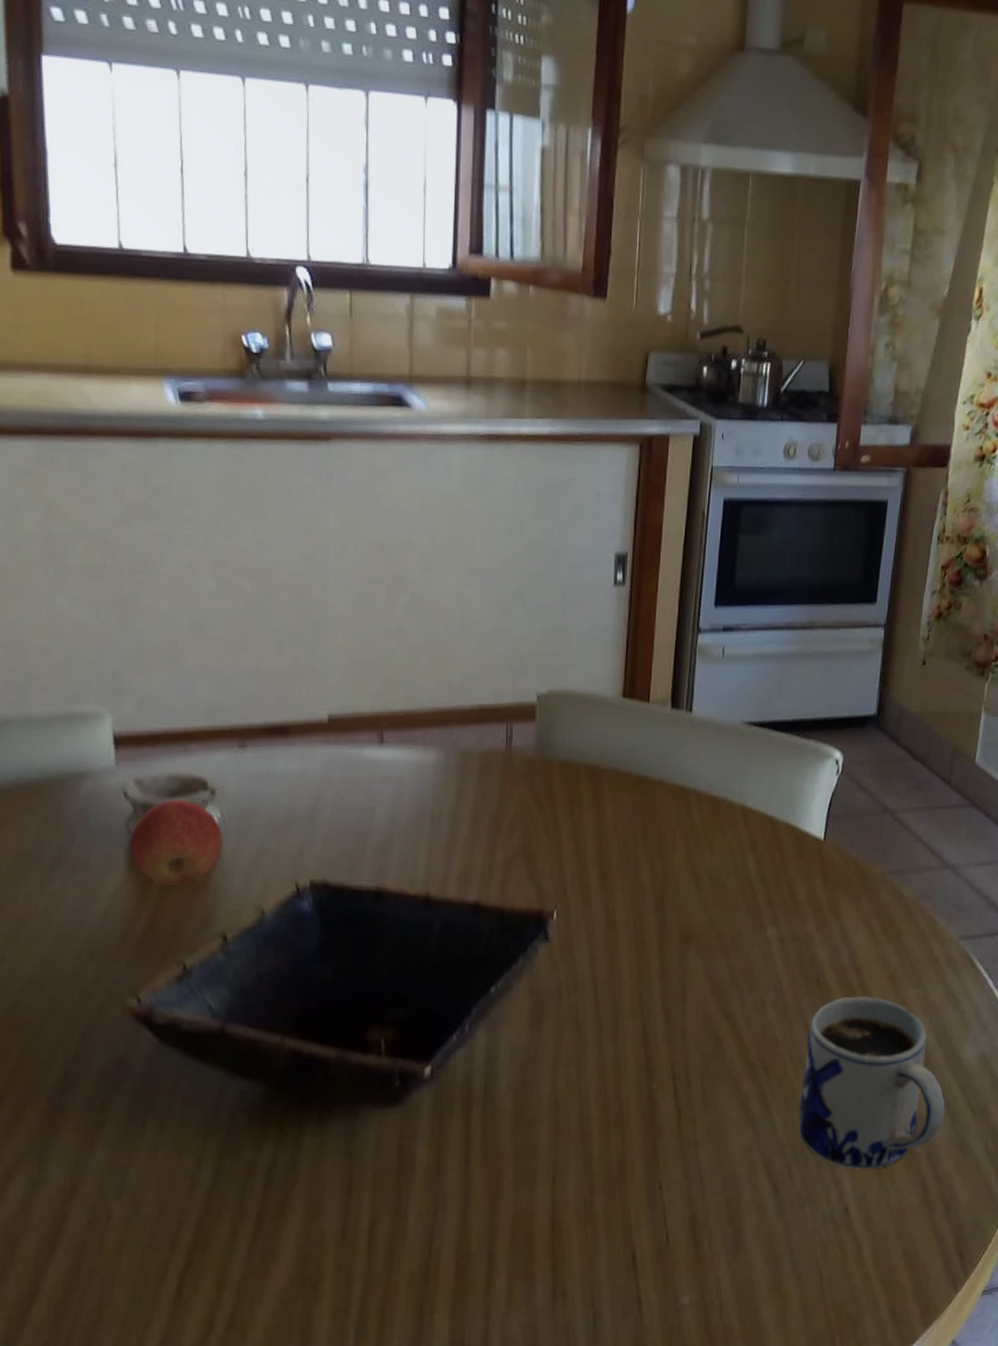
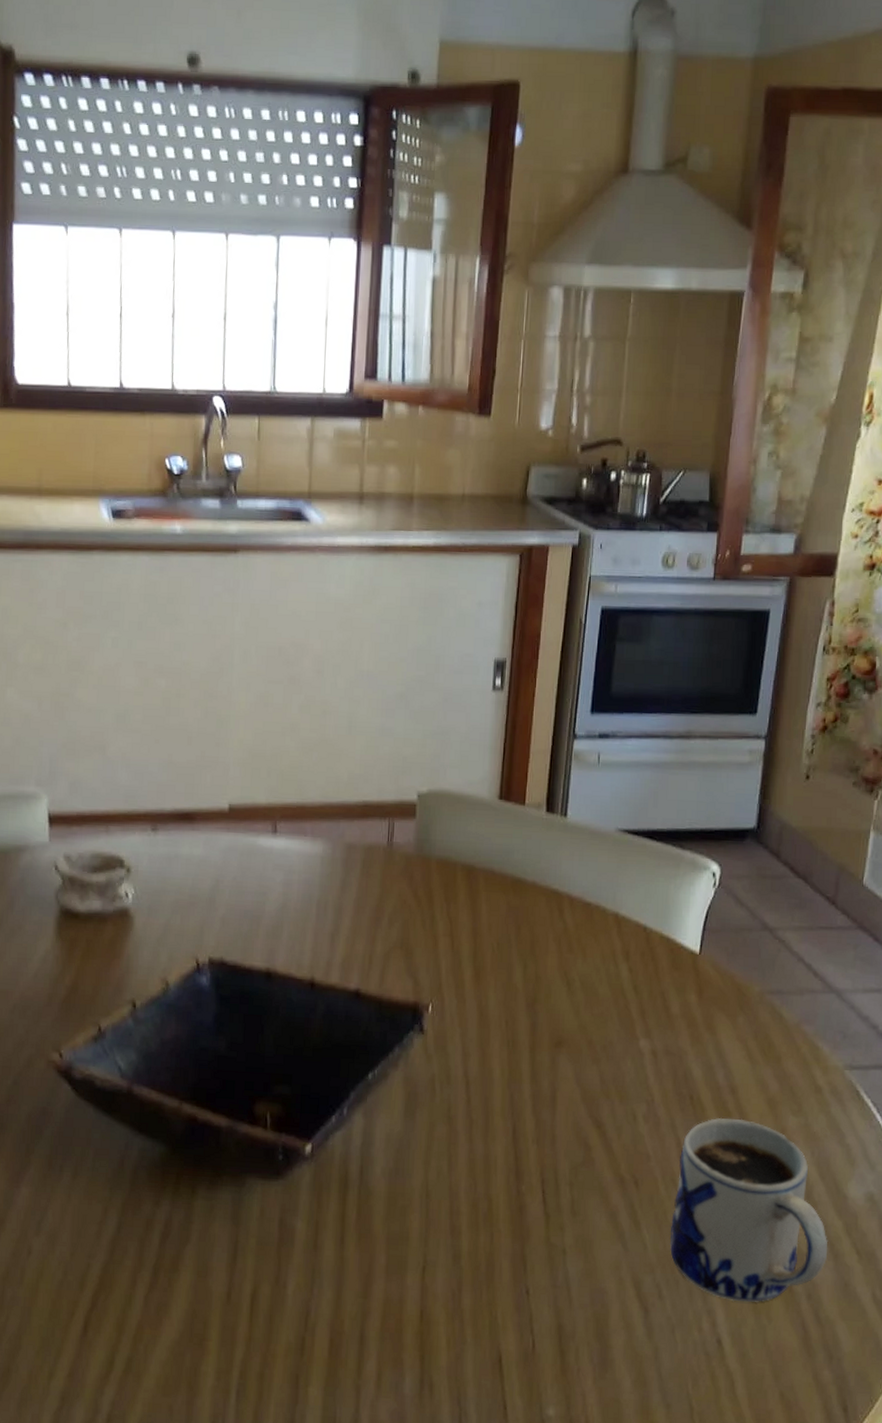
apple: present [130,799,223,885] -> none [58,874,136,953]

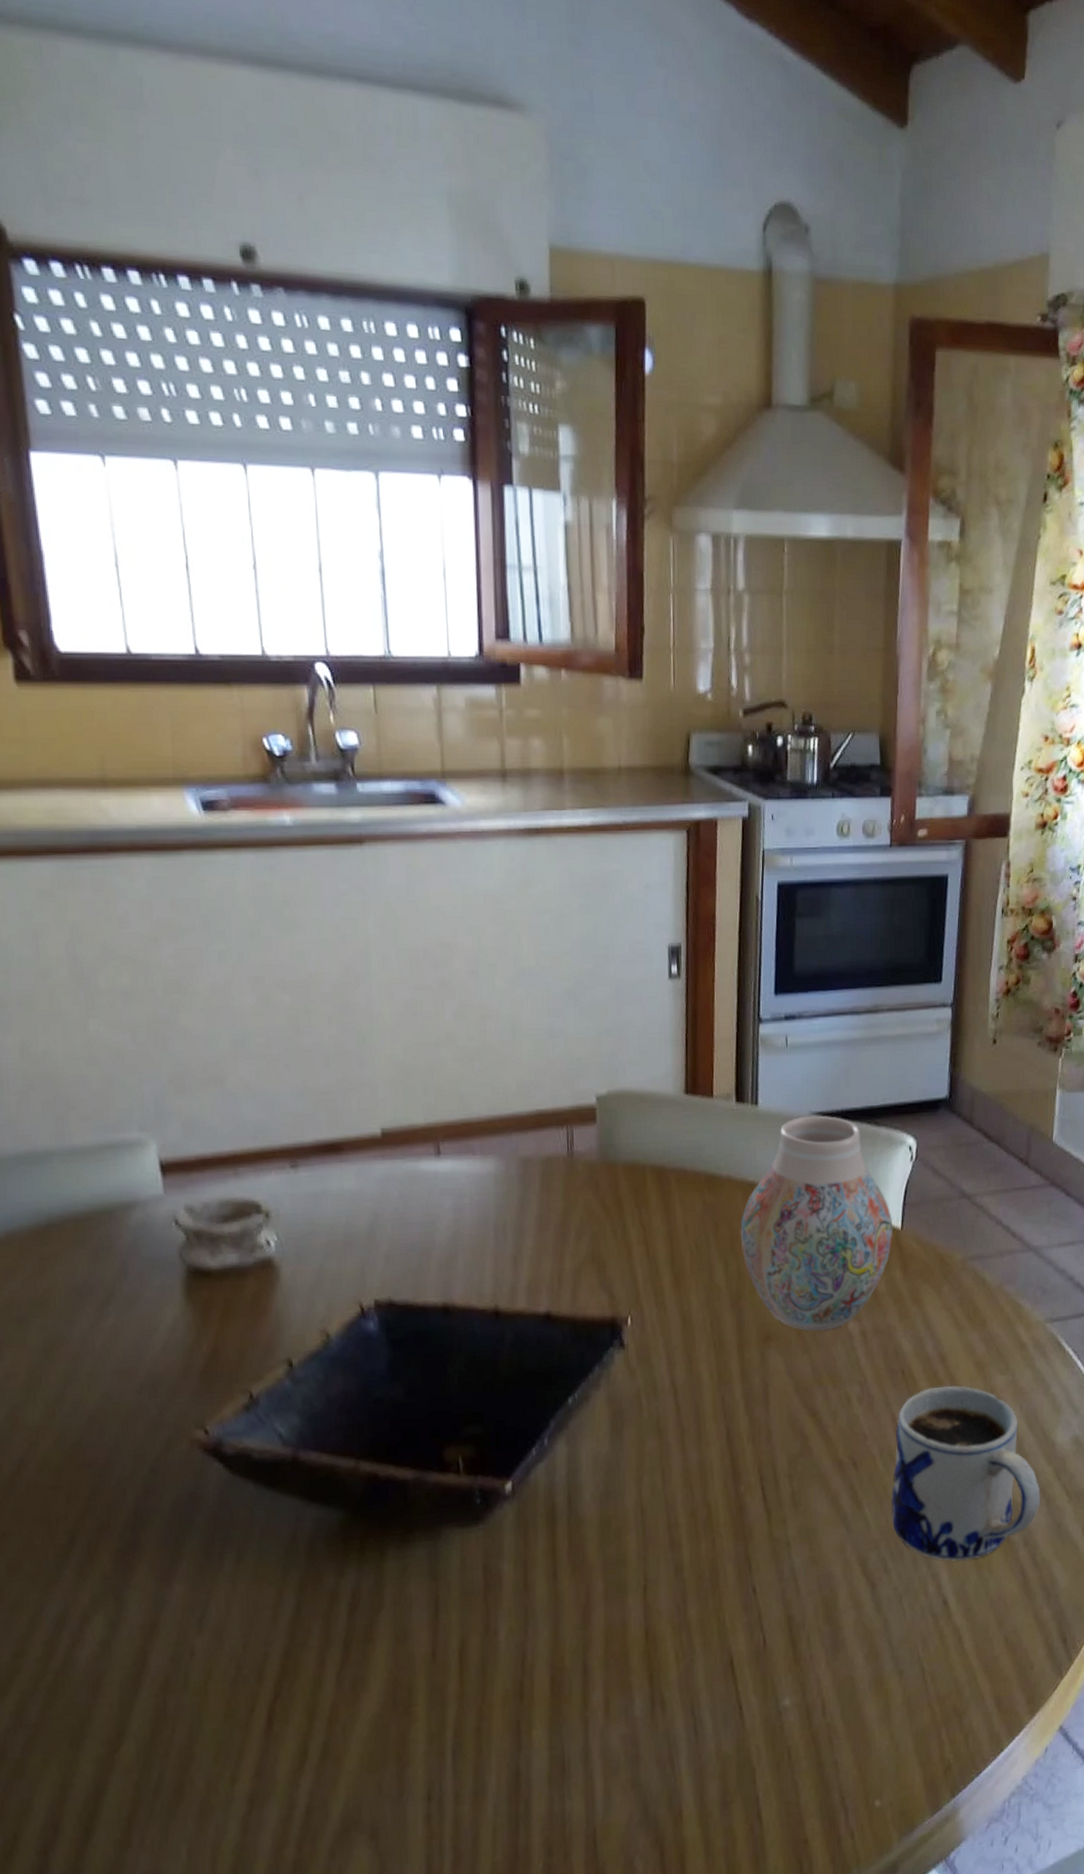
vase: none [540,832,691,1045] -> present [740,1115,893,1331]

